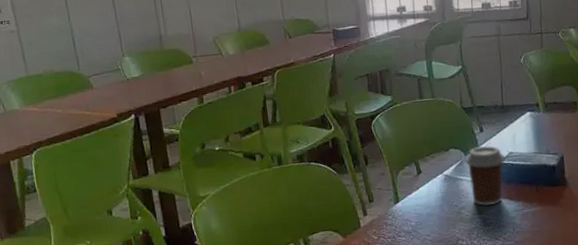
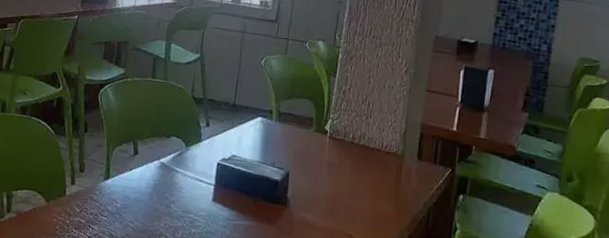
coffee cup: present [464,146,506,207] -> none [183,141,227,207]

